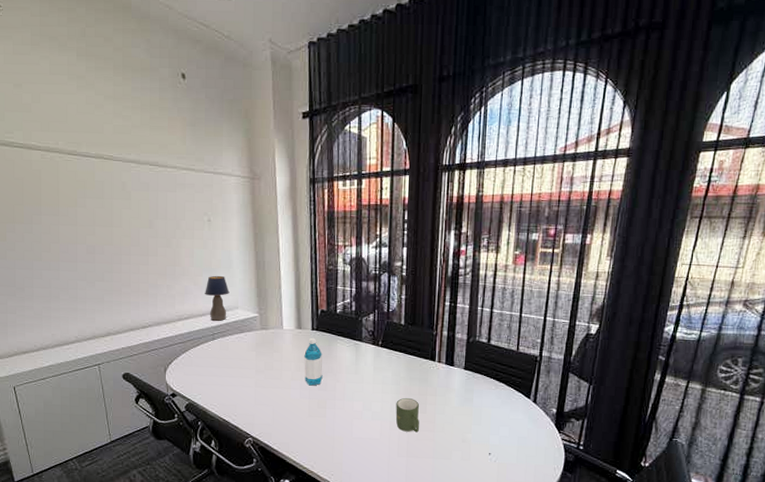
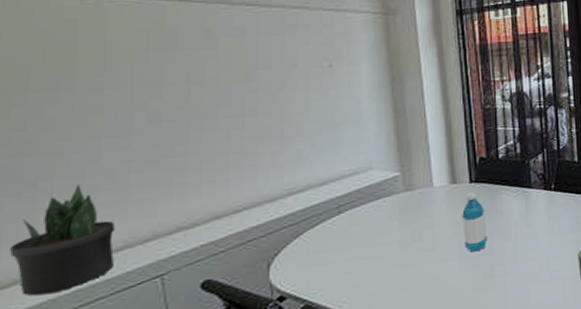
planter: none [12,293,70,365] -> present [10,185,115,296]
table lamp: present [205,275,230,321] -> none [326,131,360,189]

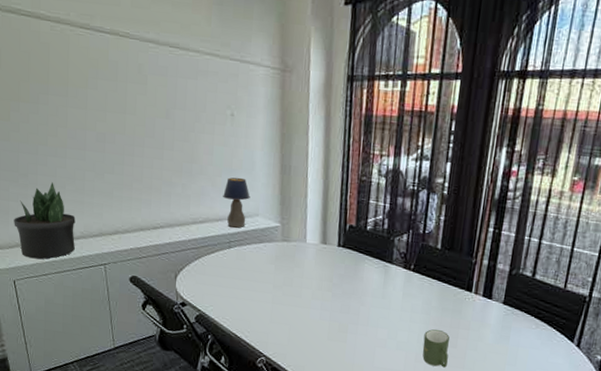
table lamp: none [326,131,360,189] -> present [223,177,250,228]
water bottle: present [462,191,487,252] -> none [326,254,348,308]

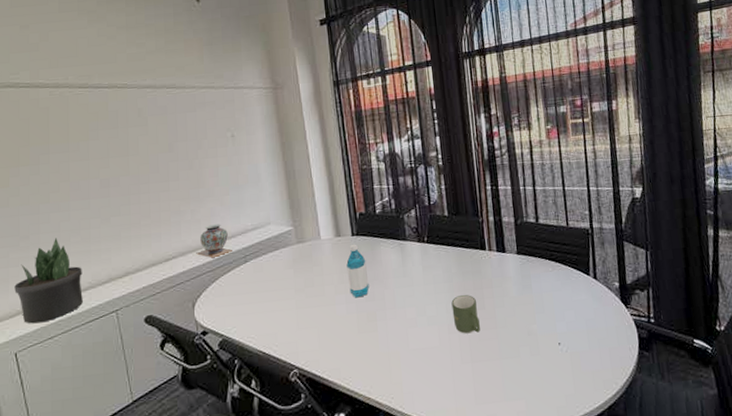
decorative vase: none [183,203,219,237] -> present [196,224,233,259]
table lamp: present [223,177,250,228] -> none [233,191,260,242]
water bottle: none [326,254,348,308] -> present [346,244,369,298]

